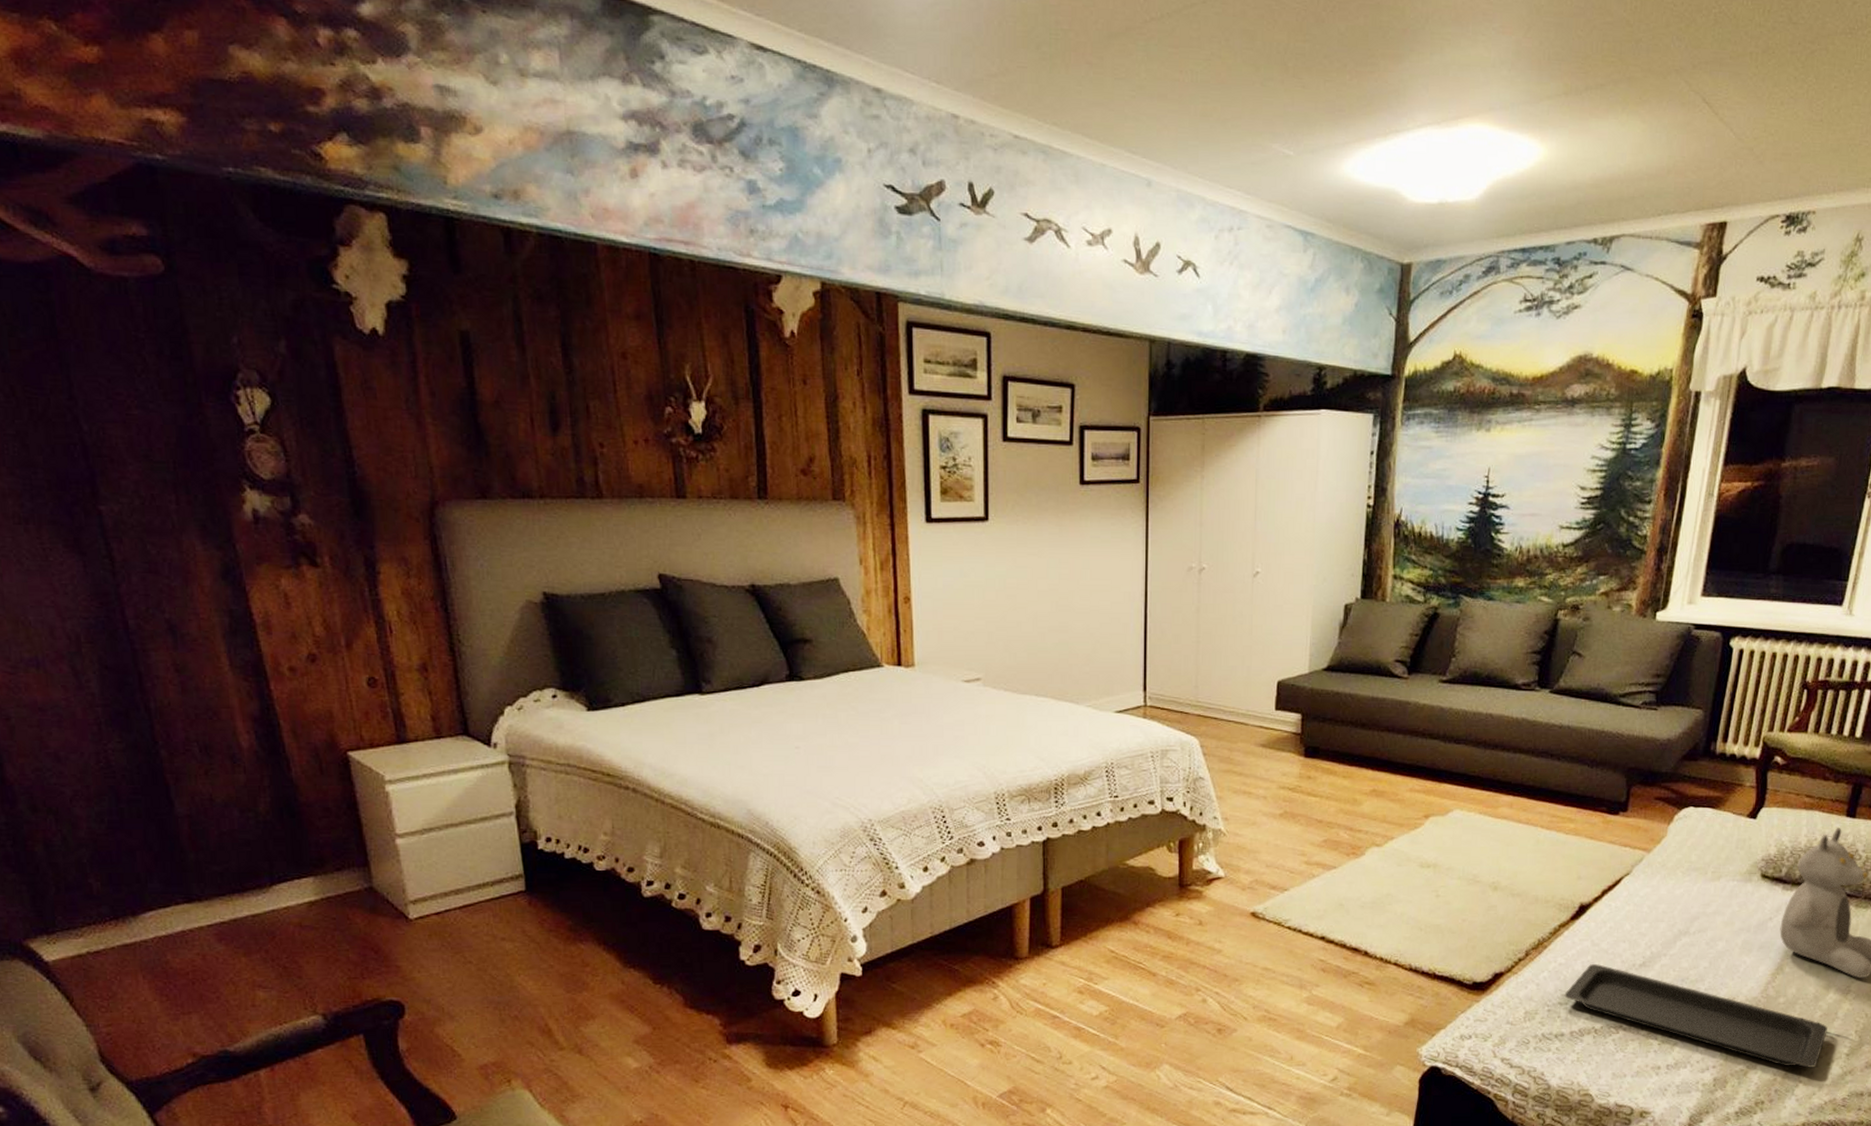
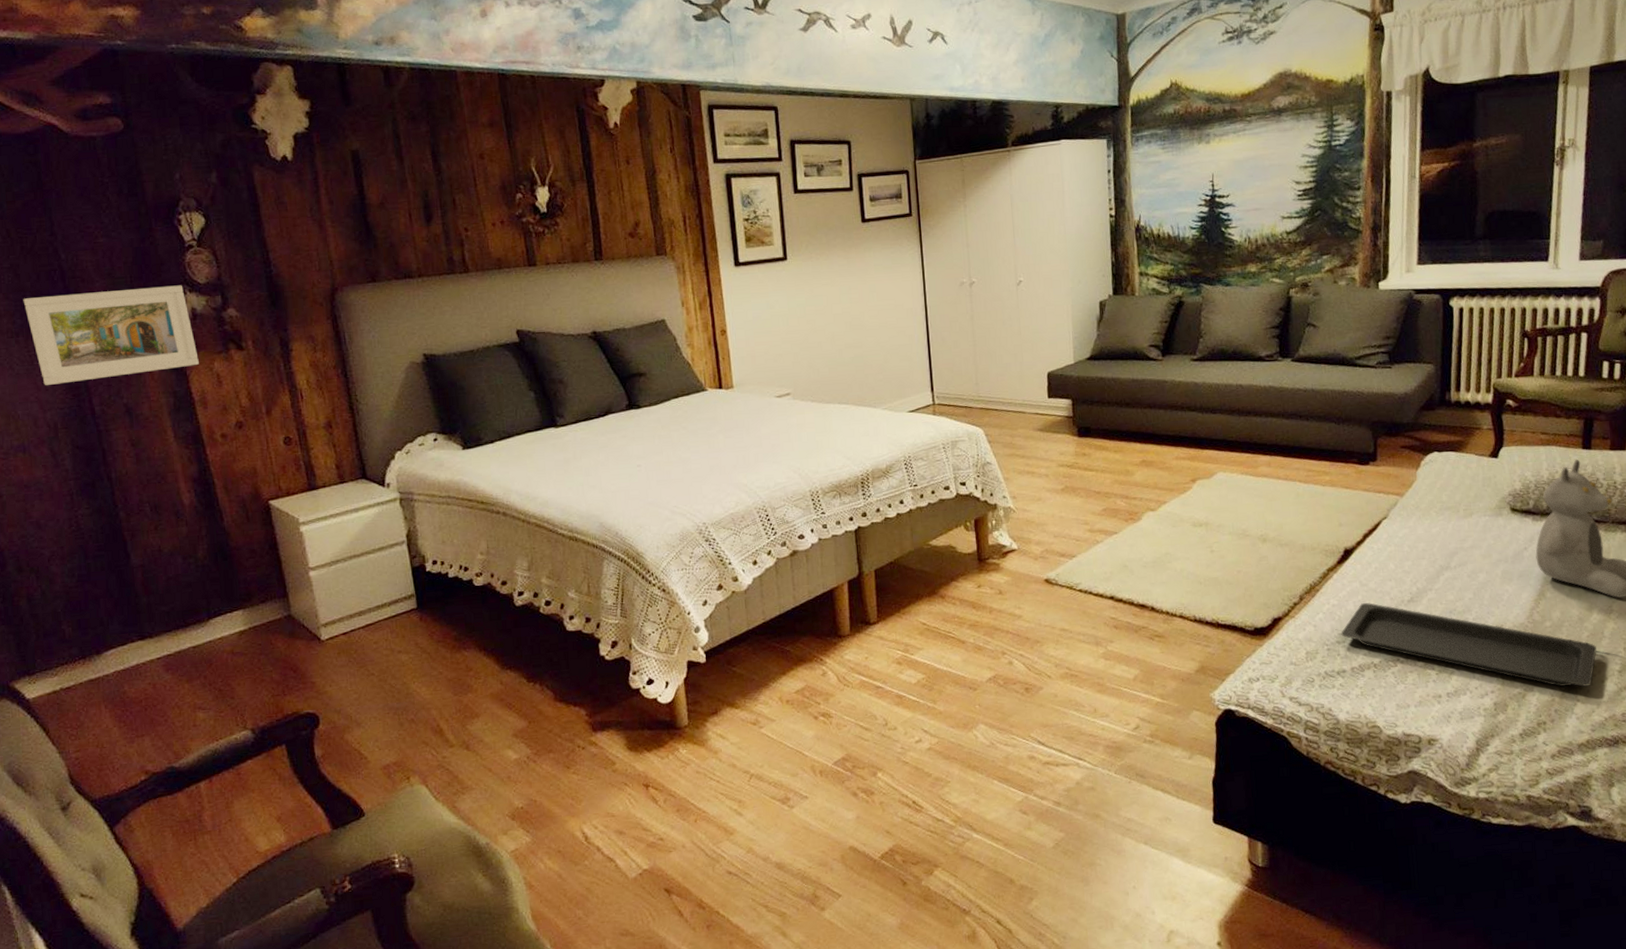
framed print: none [33,476,262,588] -> present [23,285,199,385]

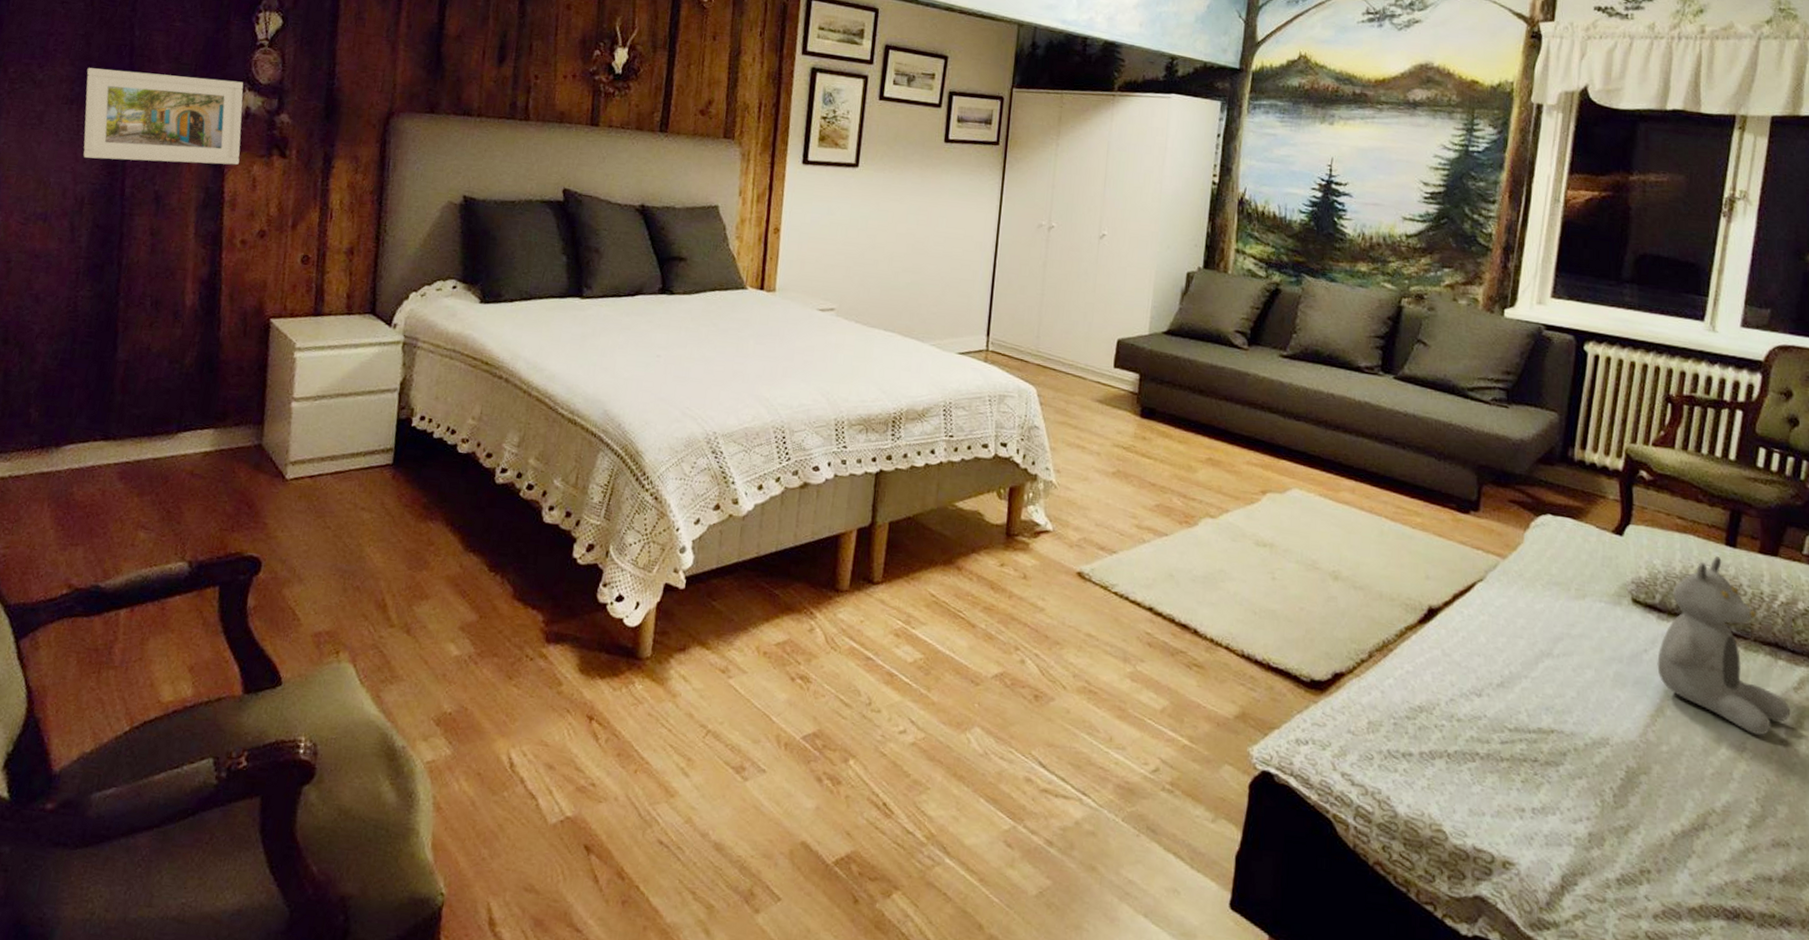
serving tray: present [1341,603,1597,687] -> none [1412,676,1722,837]

